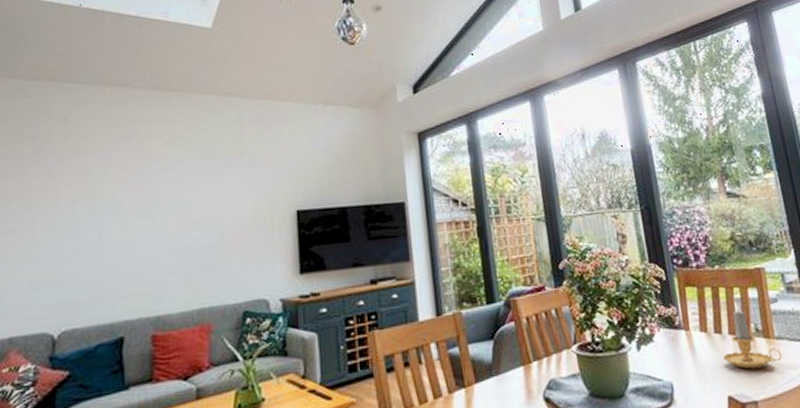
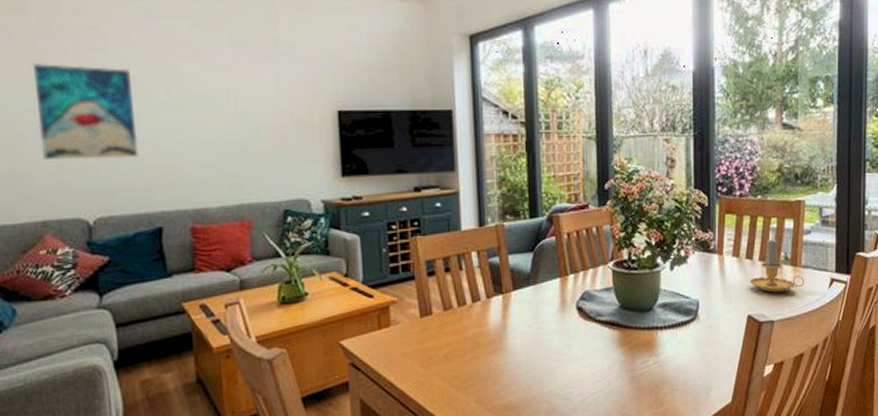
wall art: none [17,185,108,276] -> present [34,64,139,160]

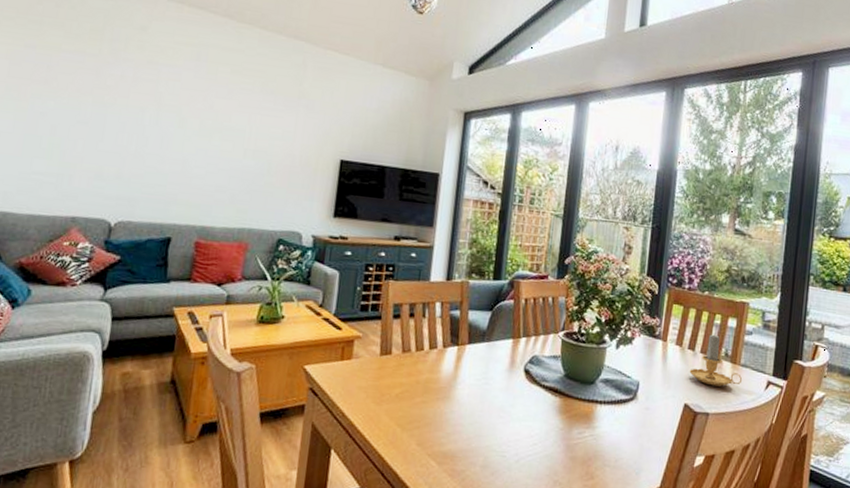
wall art: present [34,64,139,160] -> none [86,85,174,175]

